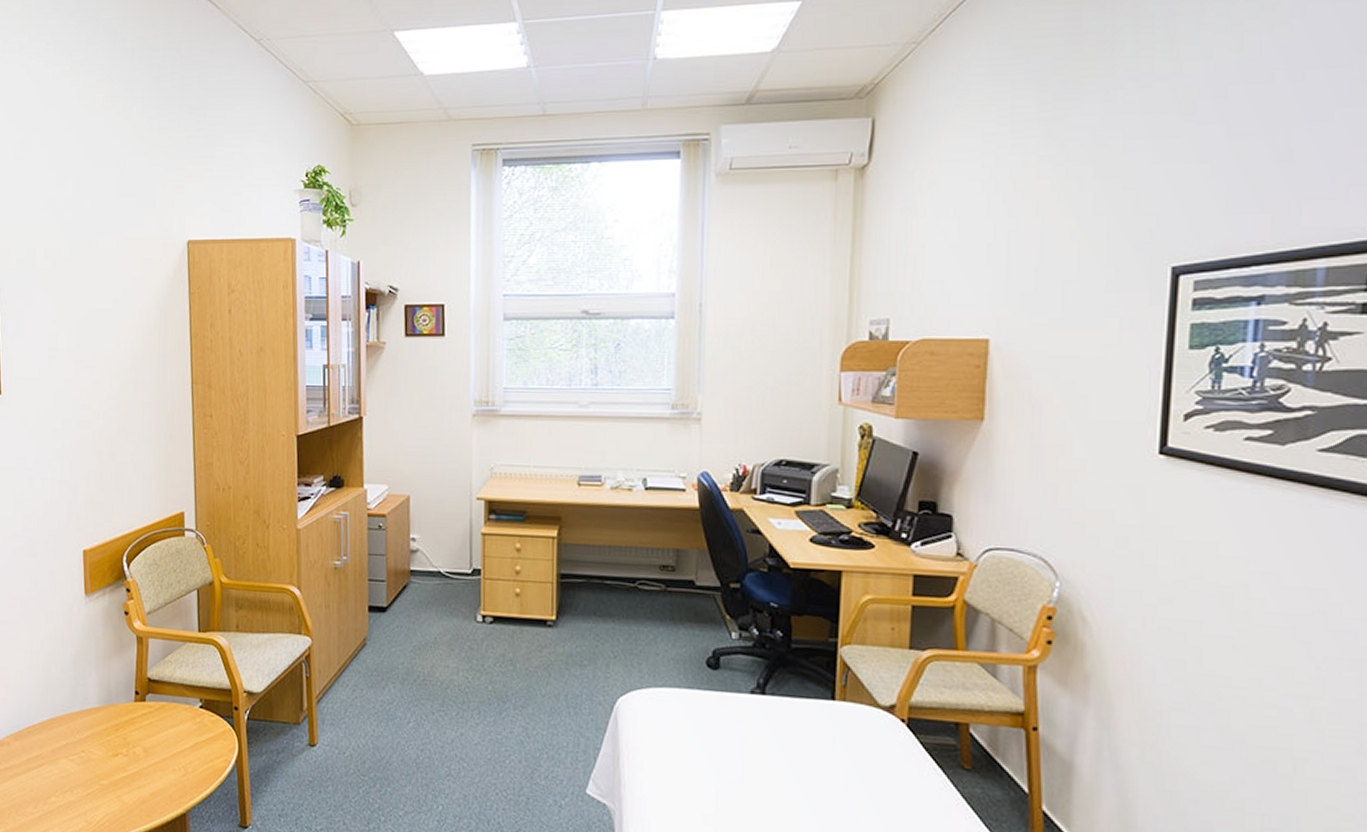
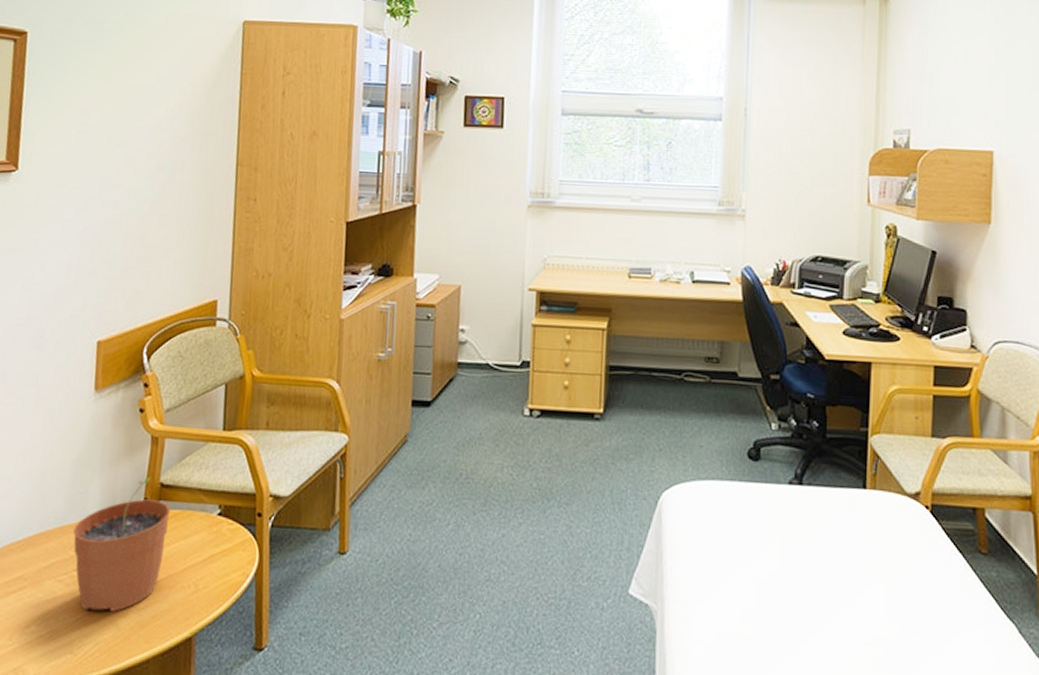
plant pot: none [78,672,159,789] -> present [73,477,171,613]

